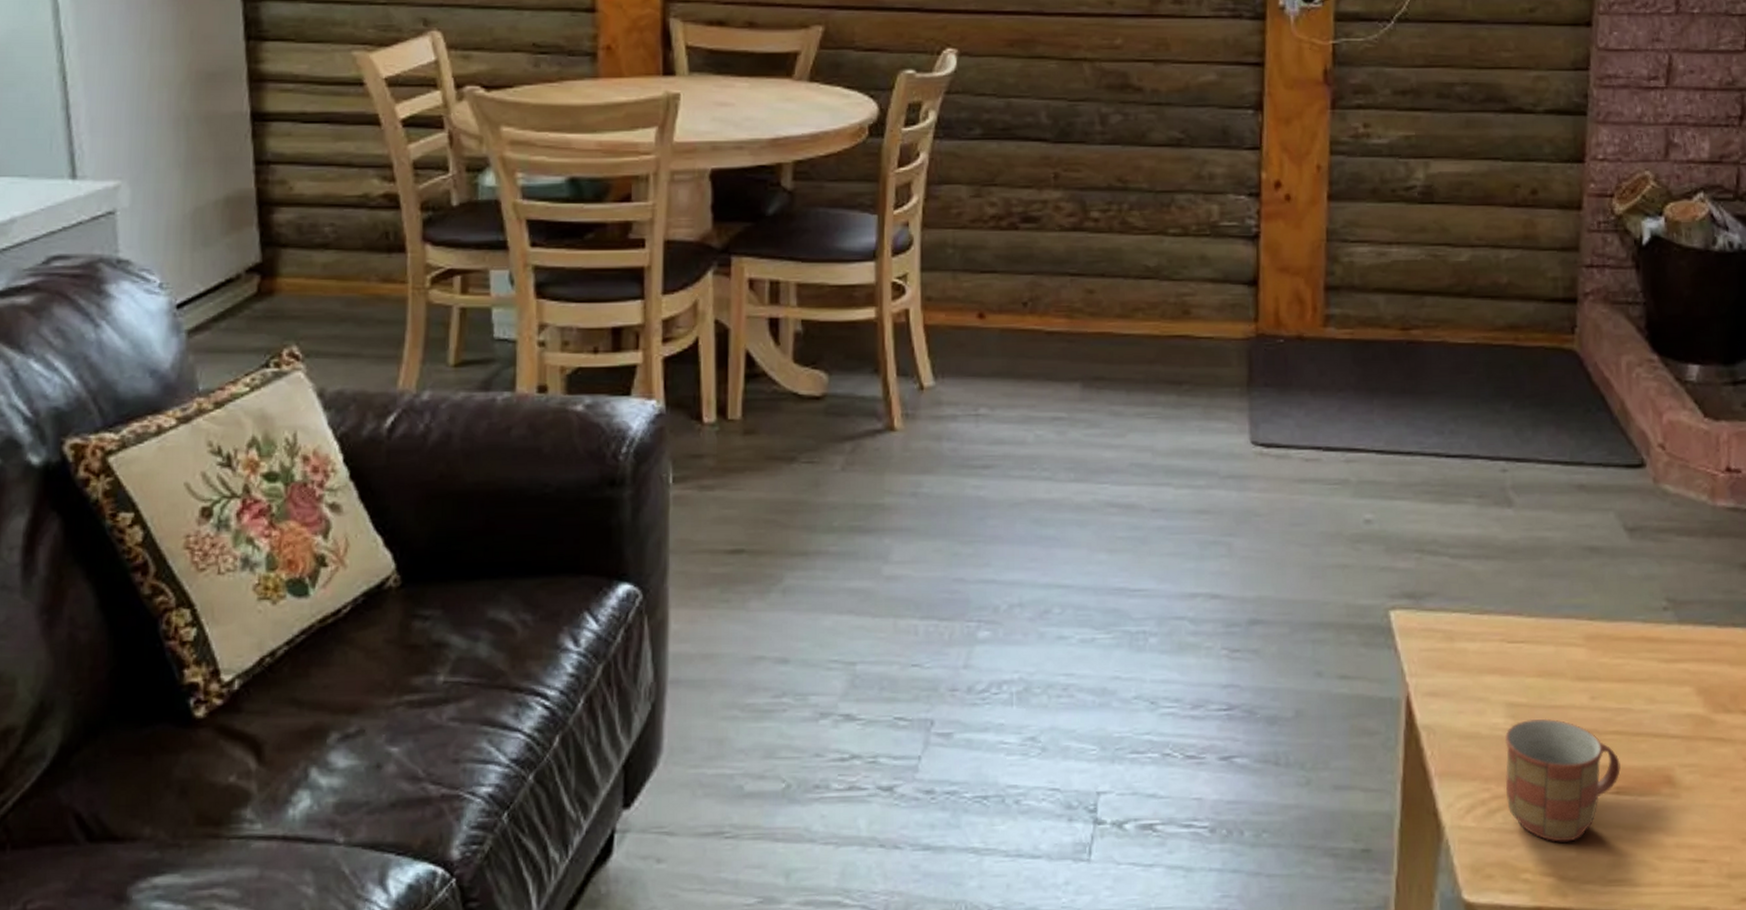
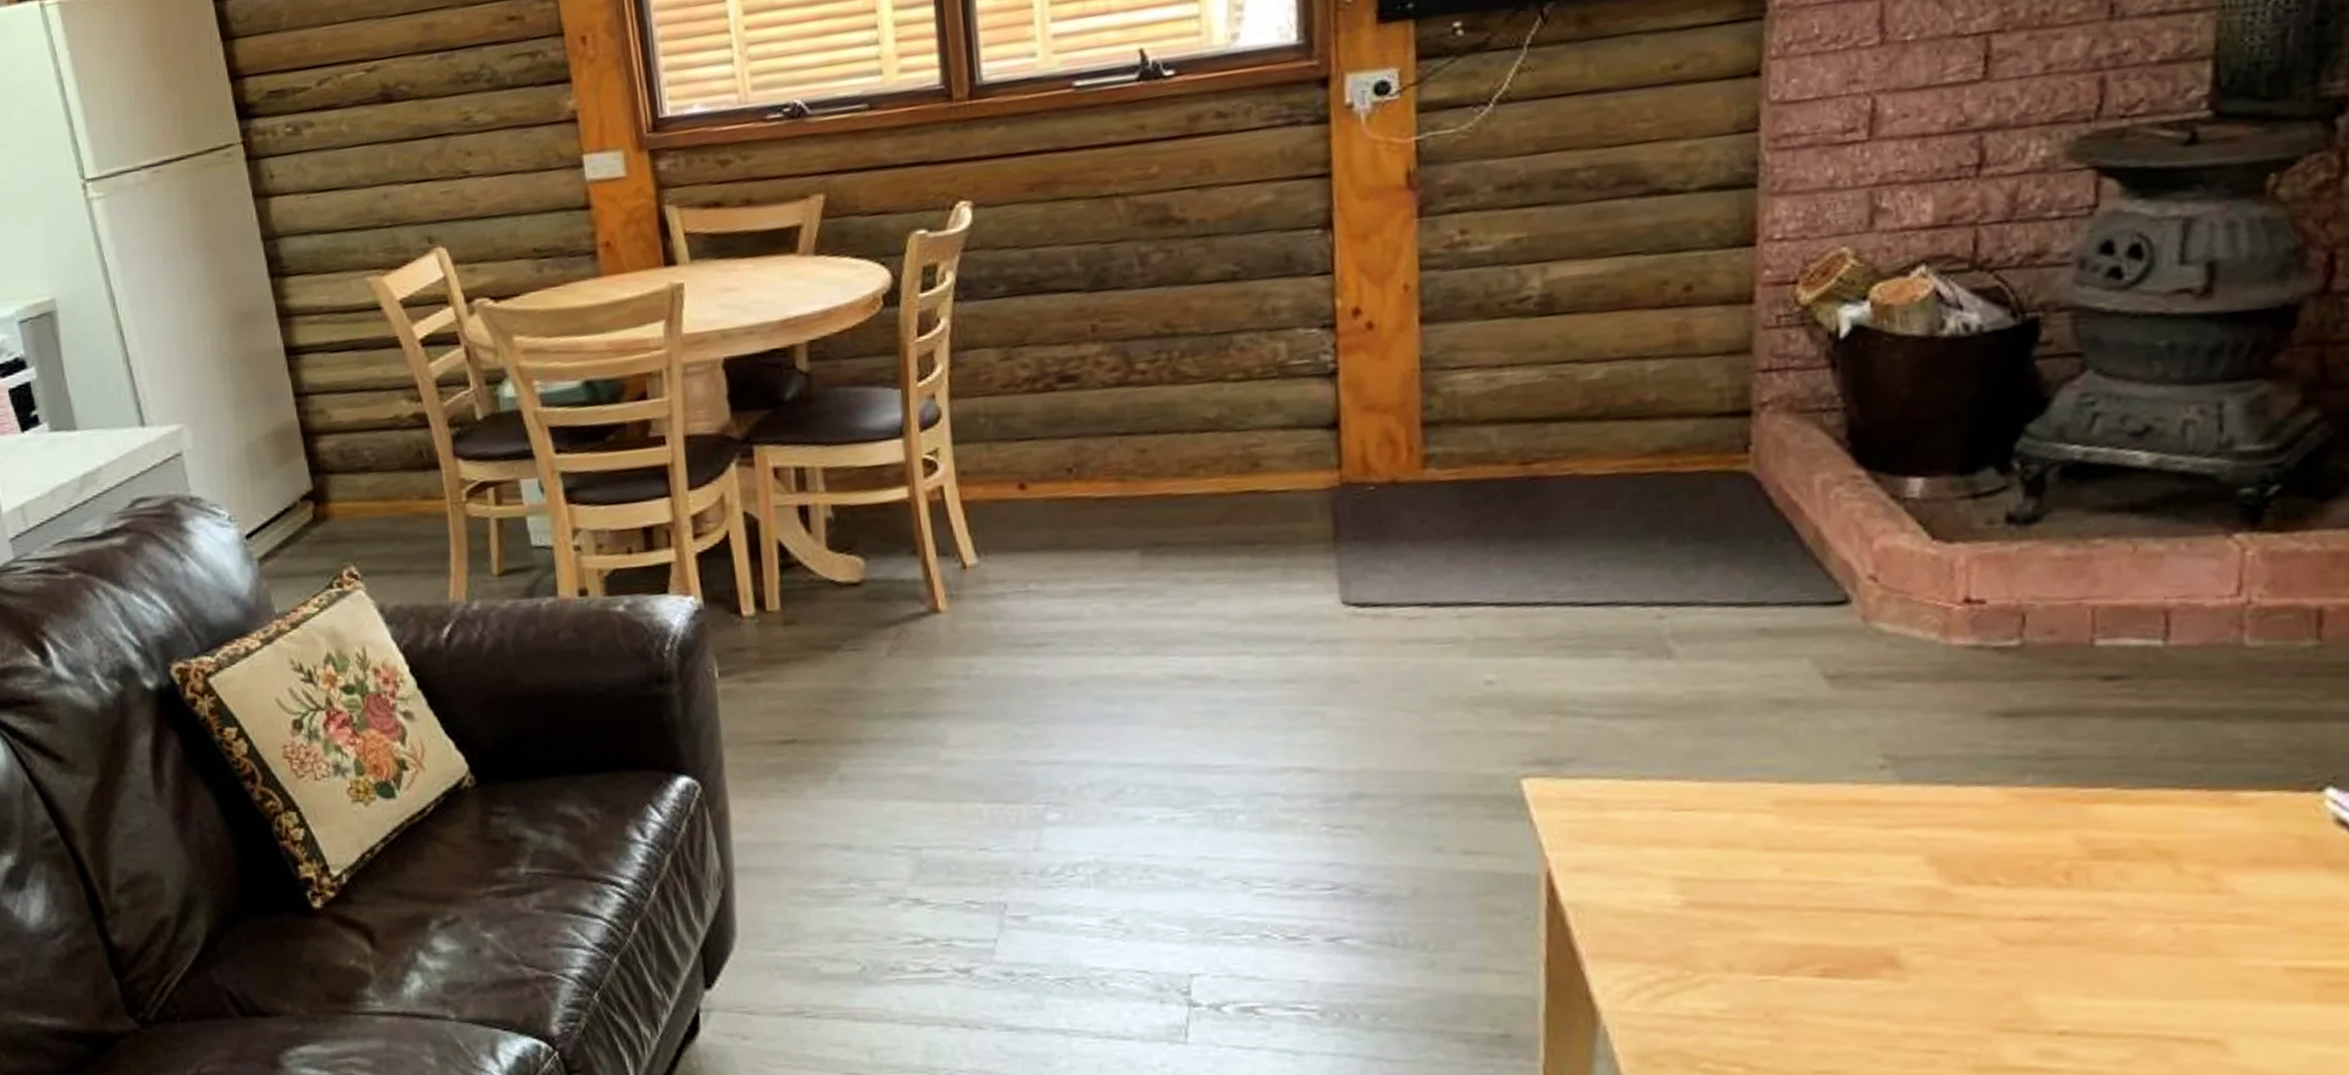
mug: present [1505,718,1621,842] -> none [1674,893,1826,1030]

